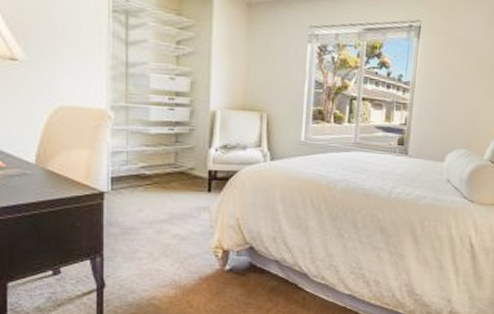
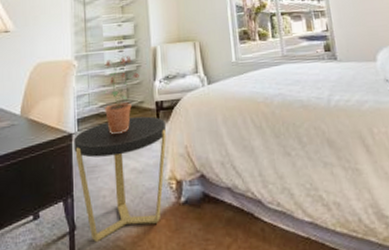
side table: none [105,183,217,300] -> present [74,116,167,243]
potted plant: none [145,115,192,198] -> present [103,55,139,134]

